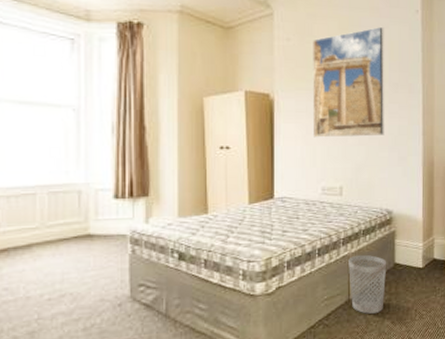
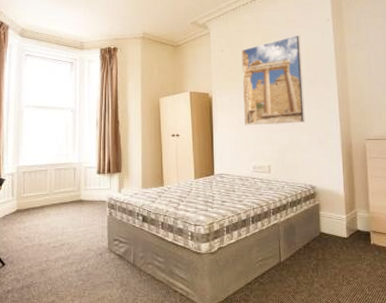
wastebasket: present [348,254,387,314] -> none [278,223,313,276]

